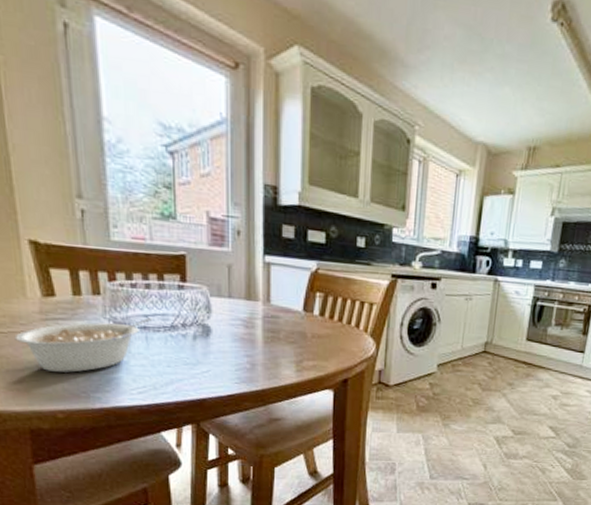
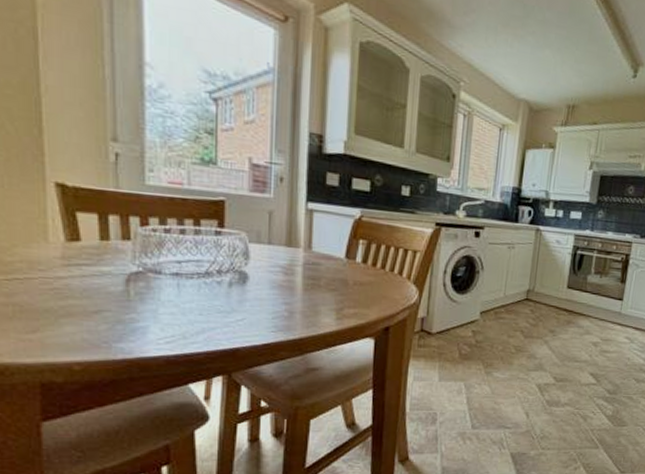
legume: present [14,318,153,373] -> none [31,264,186,322]

